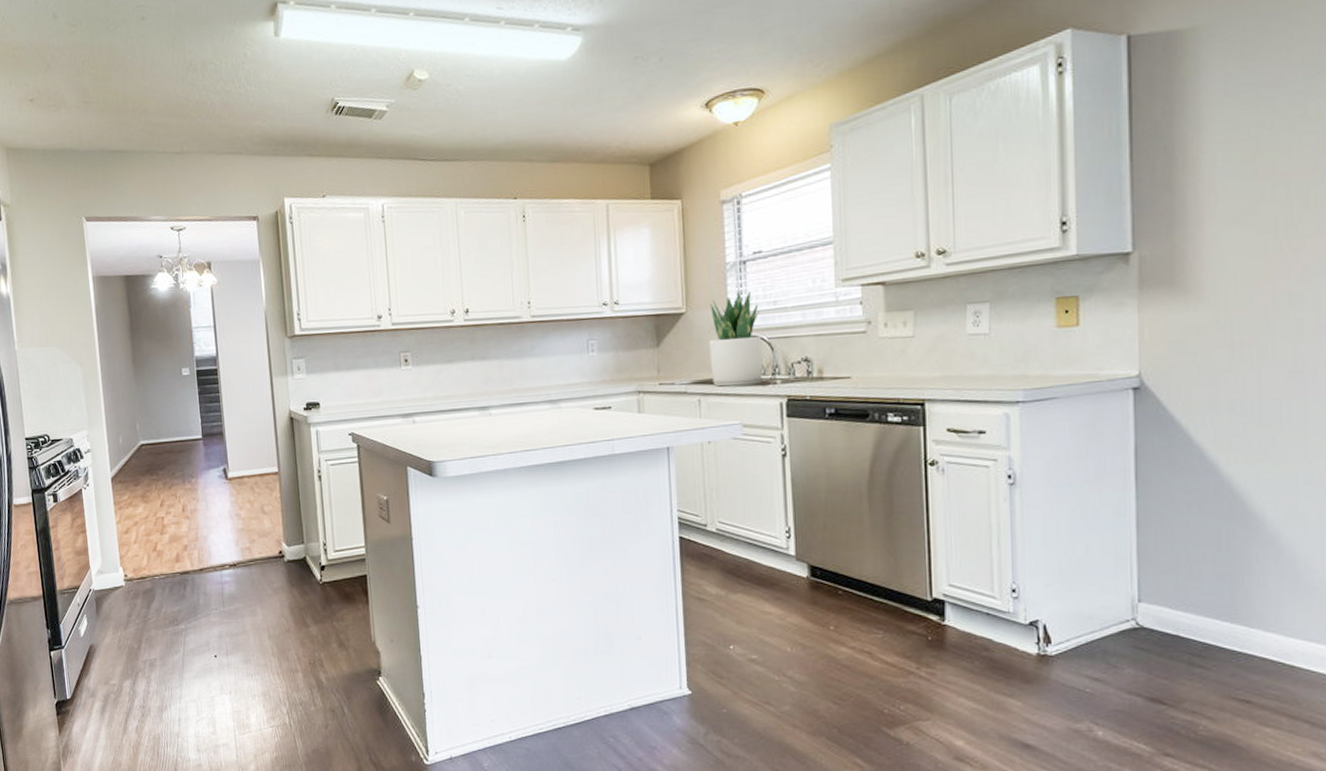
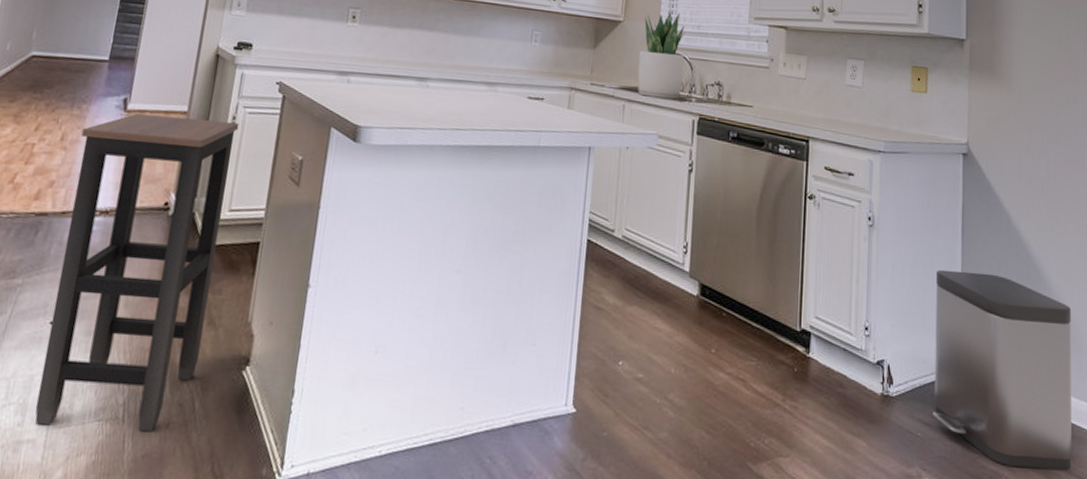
bar stool: none [197,476,338,733] -> present [35,113,240,432]
pedal bin: none [1101,517,1298,716] -> present [932,269,1073,471]

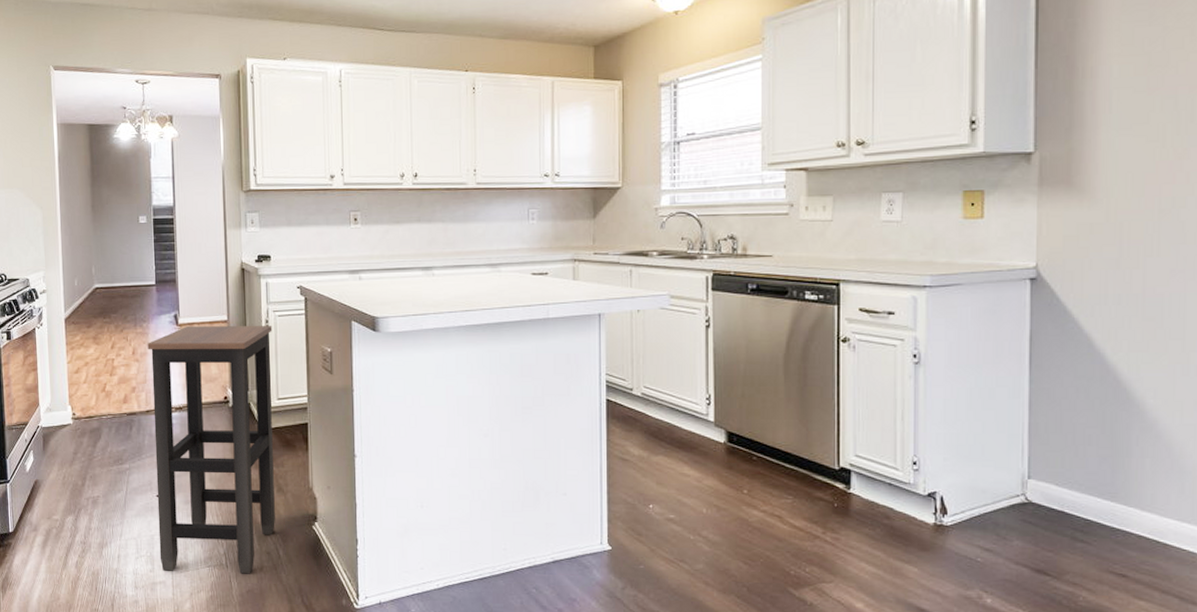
planter: present [637,11,686,100] -> none [642,169,692,259]
pedal bin: present [932,269,1073,471] -> none [995,400,1171,590]

